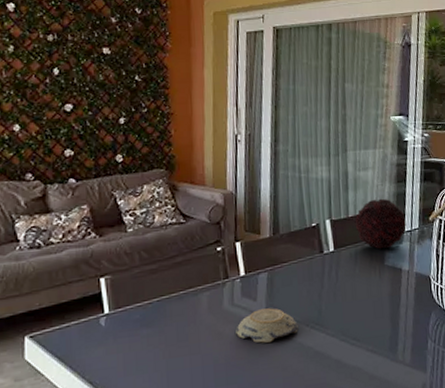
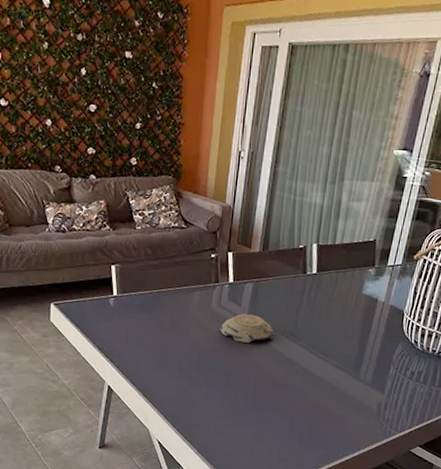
decorative orb: present [355,198,406,249] -> none [340,230,391,279]

